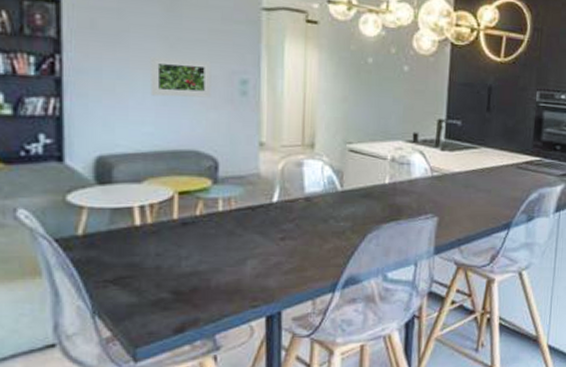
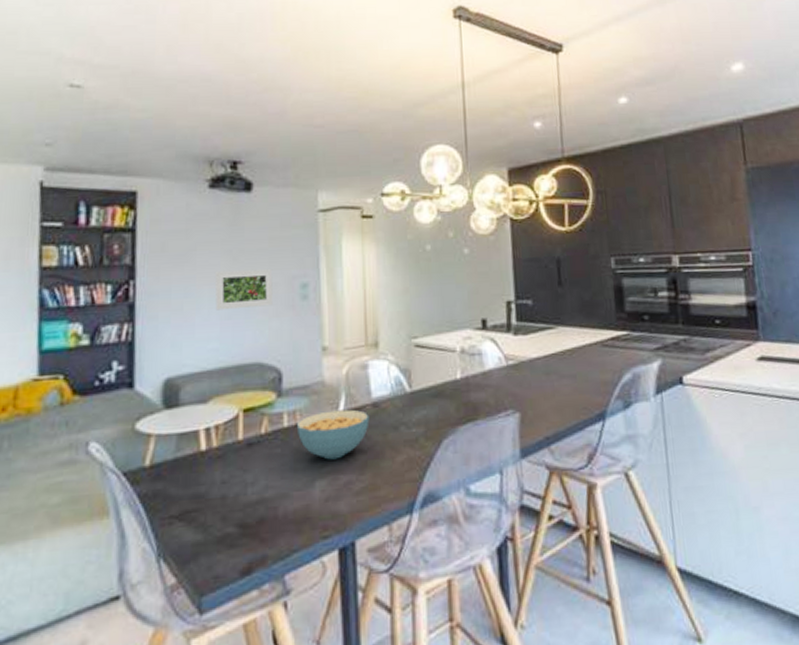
cereal bowl: none [231,200,301,243] -> present [296,409,370,460]

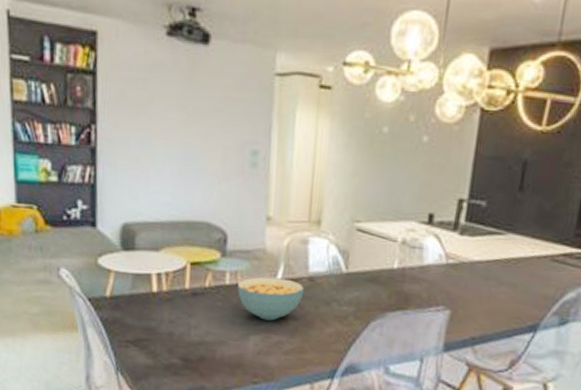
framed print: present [215,269,273,311] -> none [169,126,225,169]

